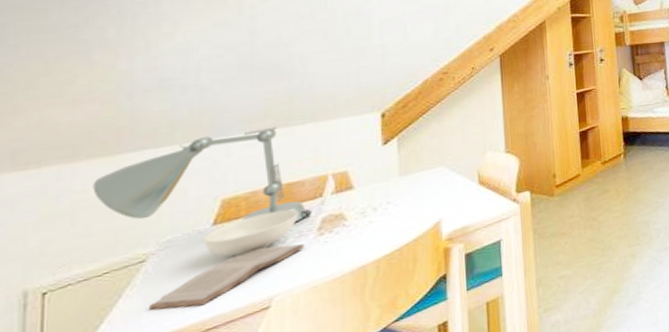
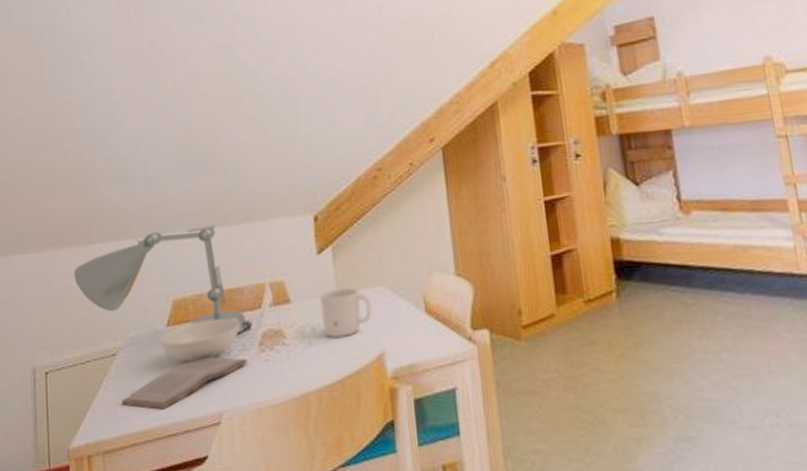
mug: none [383,170,432,215] -> present [320,287,372,338]

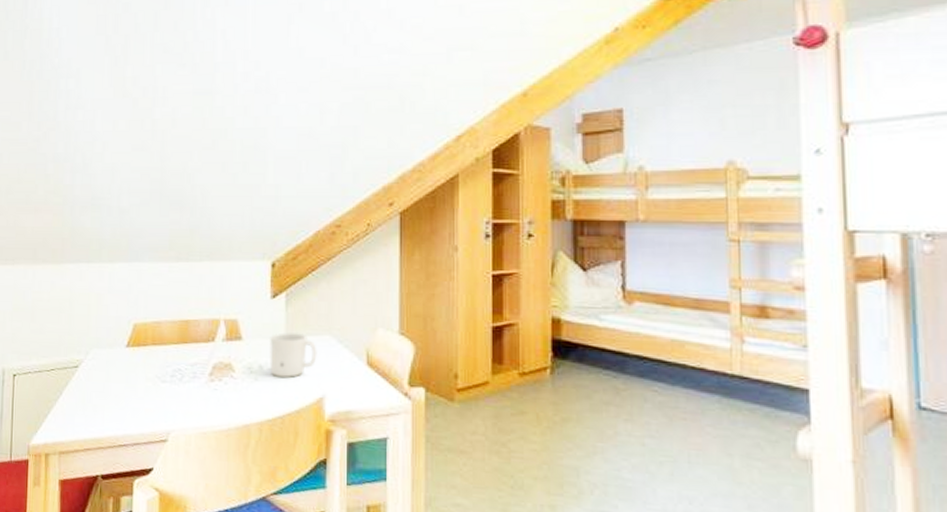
desk lamp: present [74,225,253,334] -> none [46,259,205,362]
book: present [122,356,247,410] -> none [80,379,197,422]
bowl: present [159,318,240,364] -> none [118,345,194,384]

